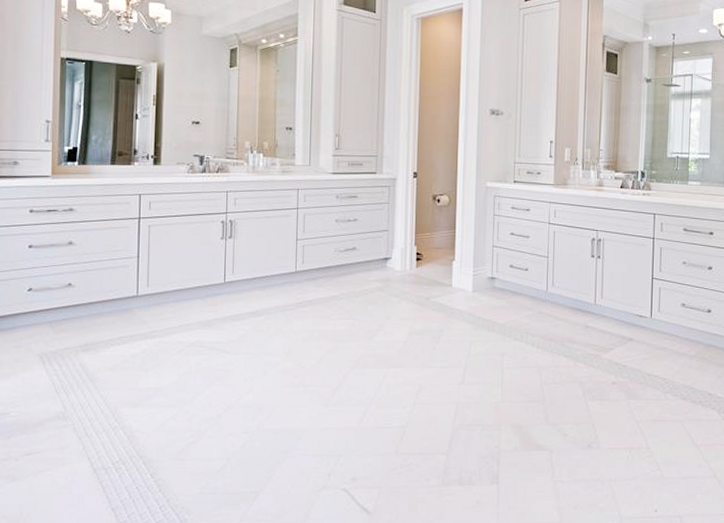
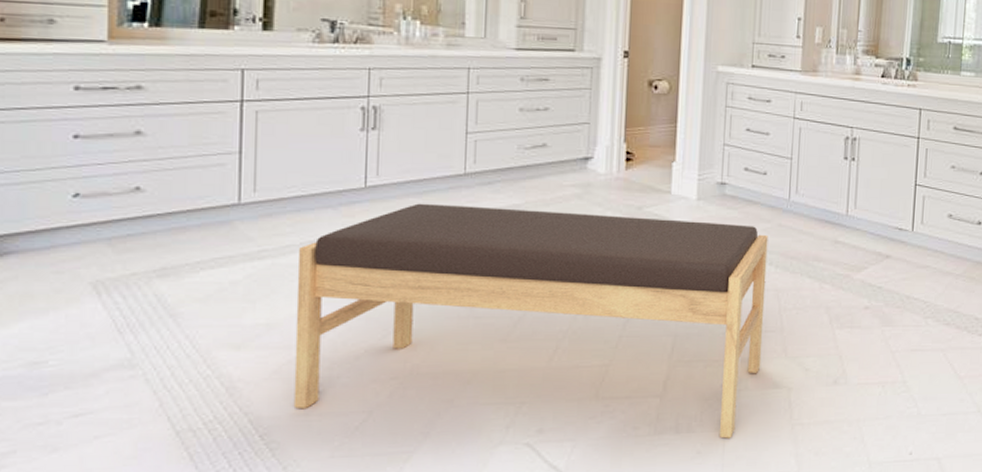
bench: none [174,295,531,491] -> present [293,203,769,439]

